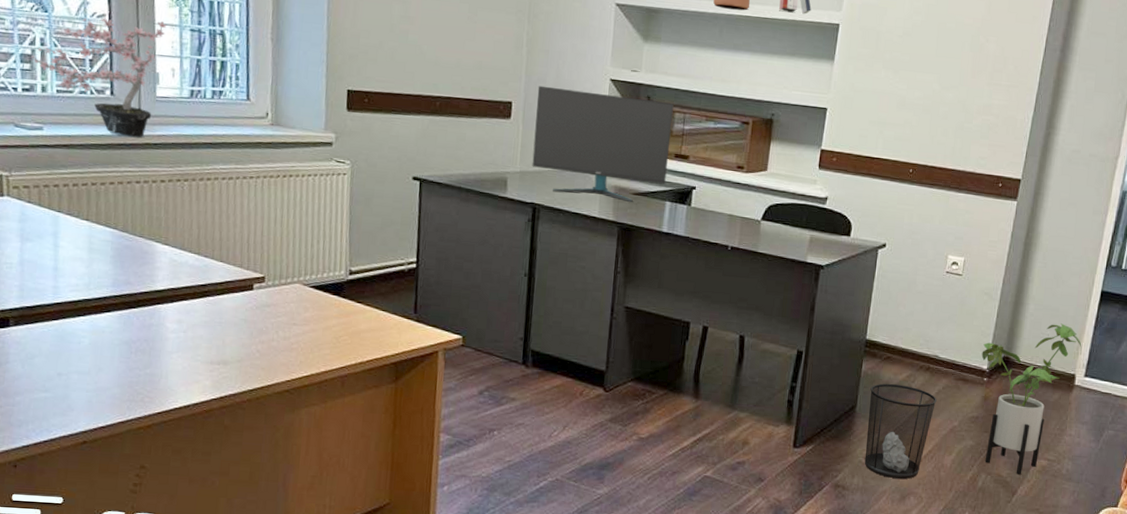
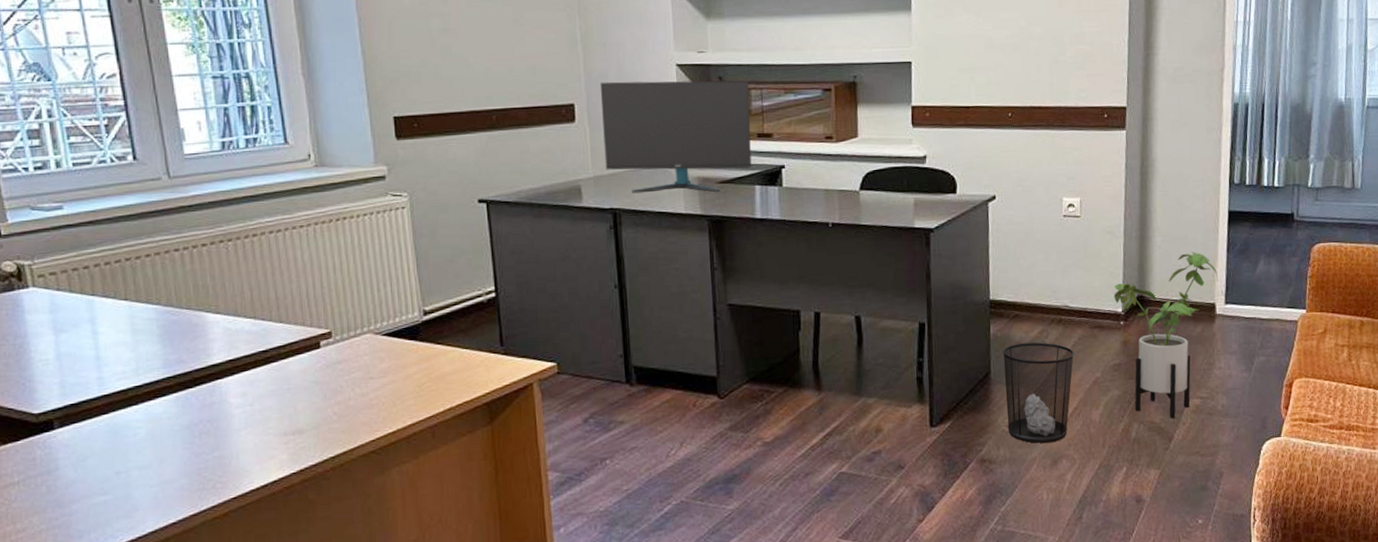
potted plant: present [30,17,167,138] -> none [38,71,186,203]

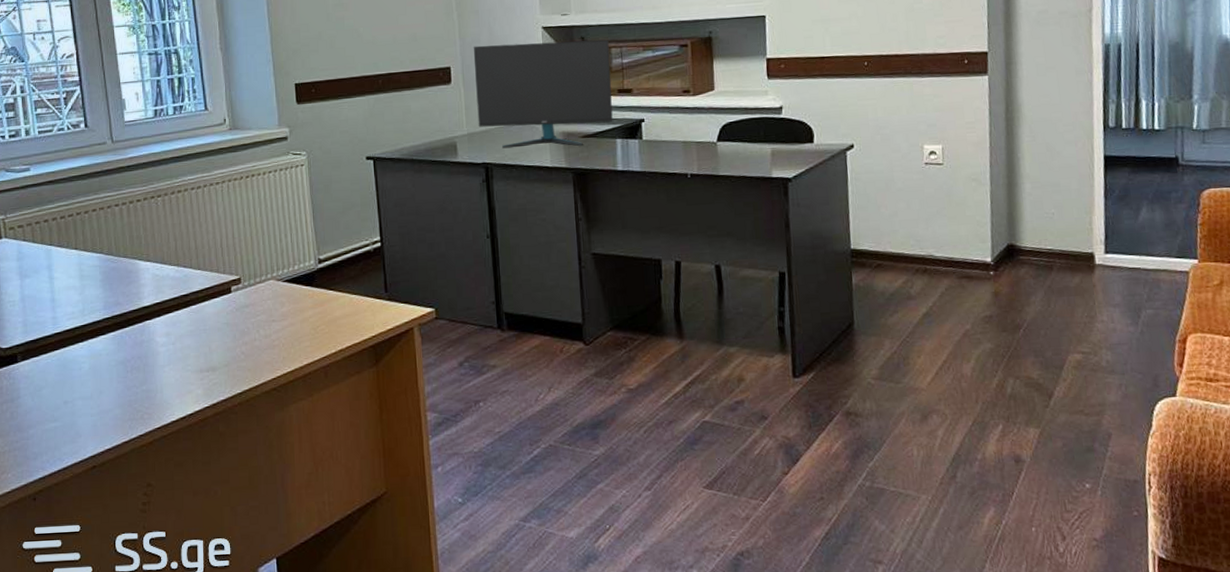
waste bin: present [1002,342,1075,444] -> none [865,292,942,398]
house plant: present [1114,252,1218,418] -> none [982,199,1096,374]

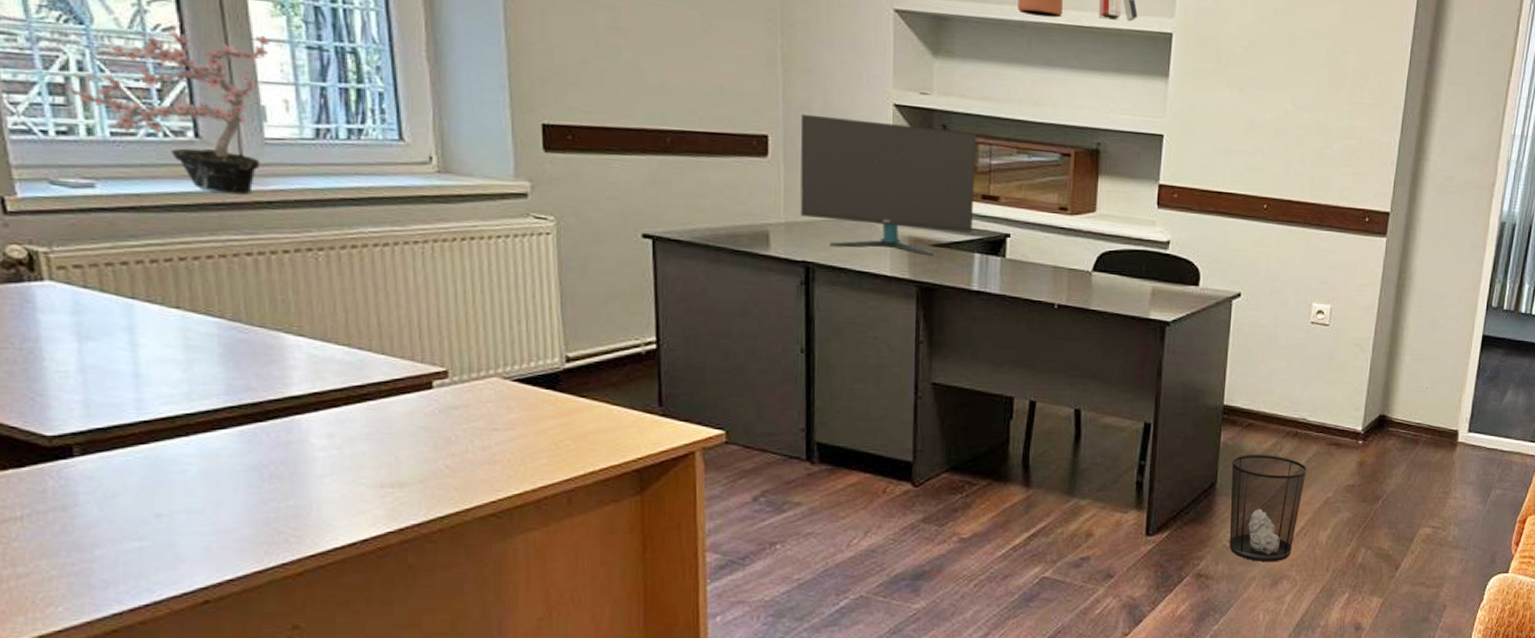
potted plant: none [13,50,128,164] -> present [63,31,271,195]
waste bin: none [865,292,942,398] -> present [1229,455,1308,562]

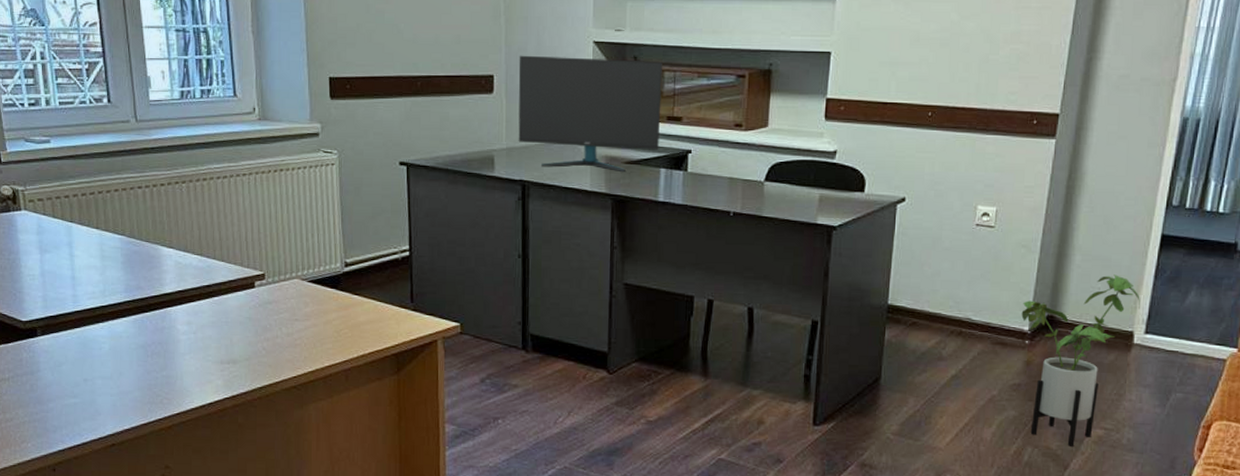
potted plant: present [63,31,271,195] -> none [33,23,154,144]
waste bin: present [1229,455,1308,562] -> none [892,352,972,456]
house plant: none [1355,374,1464,546] -> present [1021,275,1140,446]

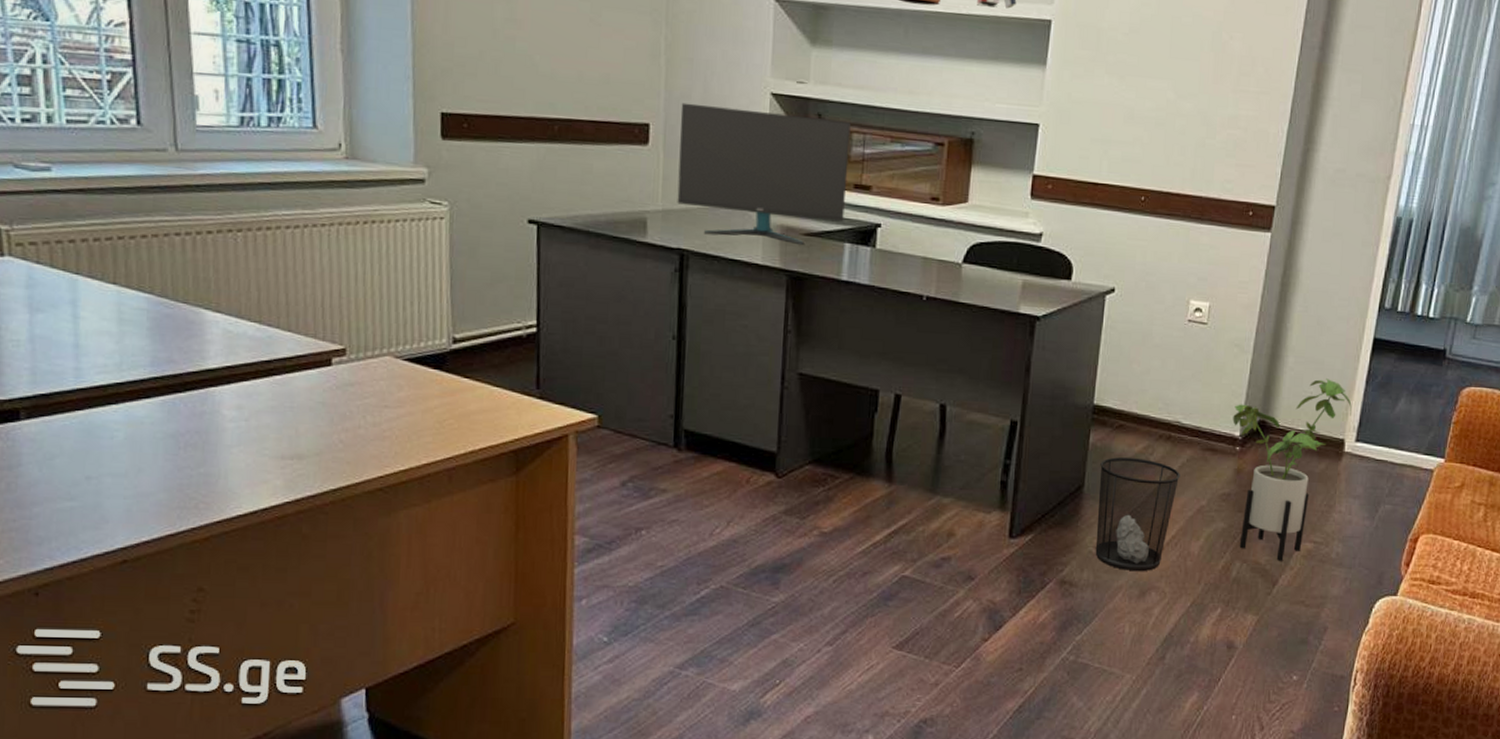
waste bin: none [892,352,972,456] -> present [1095,457,1181,572]

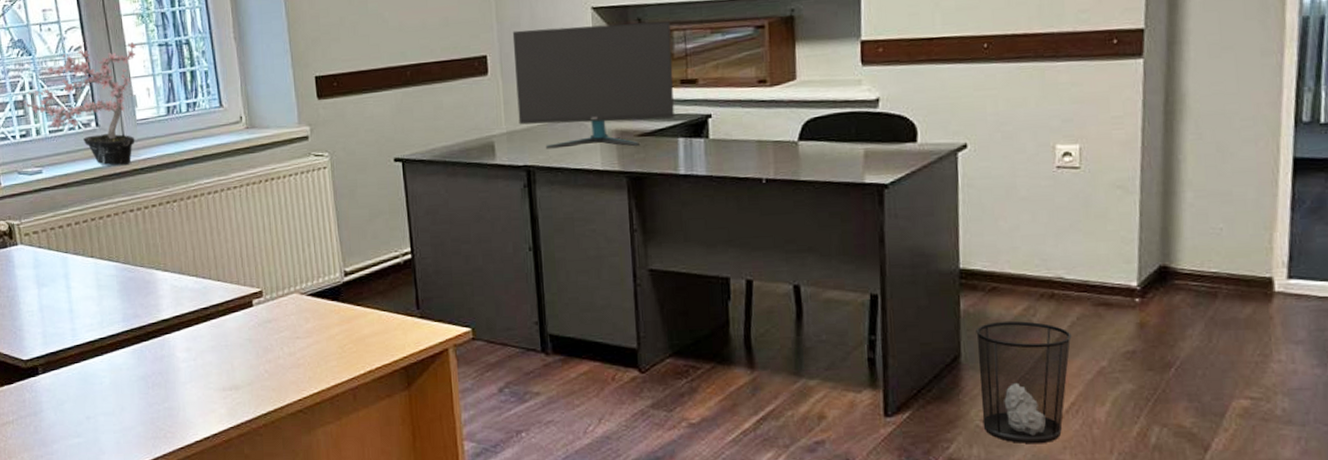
potted plant: none [29,26,206,179] -> present [22,41,137,166]
house plant: present [1232,379,1352,561] -> none [1126,211,1277,422]

